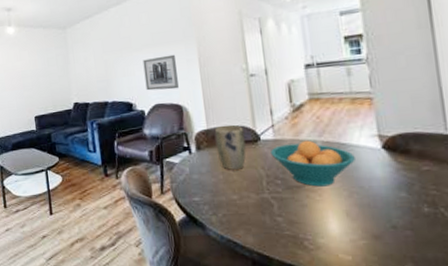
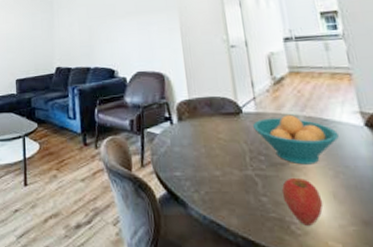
wall art: present [142,54,179,91] -> none [126,23,161,58]
plant pot: present [214,125,247,170] -> none [196,96,229,143]
apple: none [296,198,336,241] -> present [281,177,324,226]

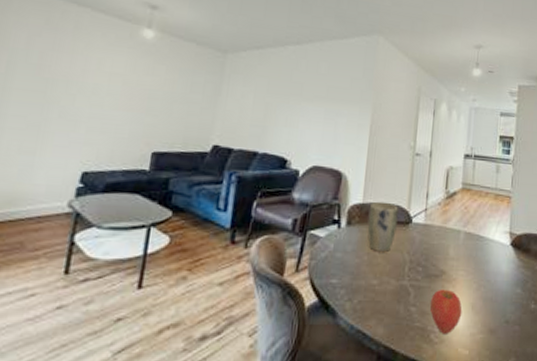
plant pot: none [196,96,229,143] -> present [367,201,398,252]
fruit bowl: present [253,114,339,165] -> none [419,229,489,278]

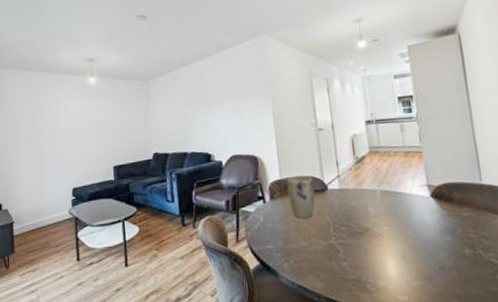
apple: present [430,289,462,334] -> none [359,244,394,284]

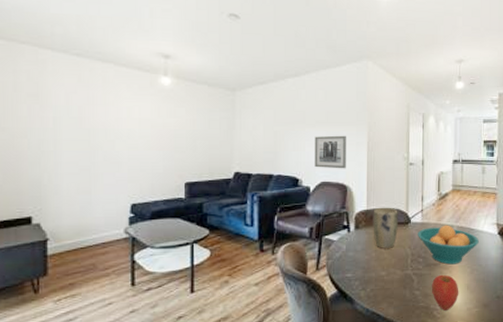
wall art: none [221,108,255,143] -> present [314,135,346,169]
fruit bowl: none [337,189,409,233] -> present [418,225,479,265]
apple: none [359,244,394,284] -> present [431,274,459,311]

